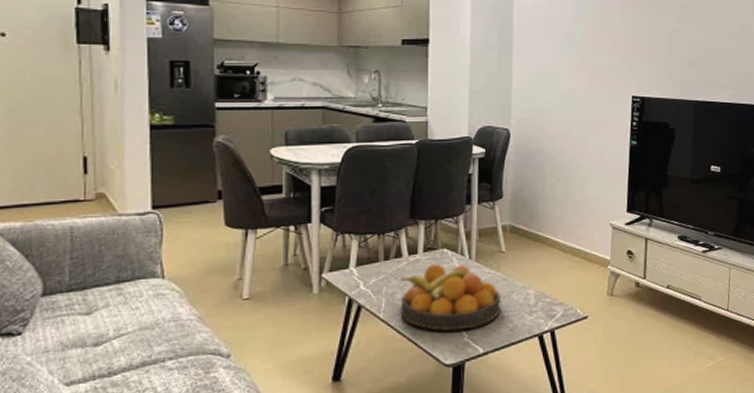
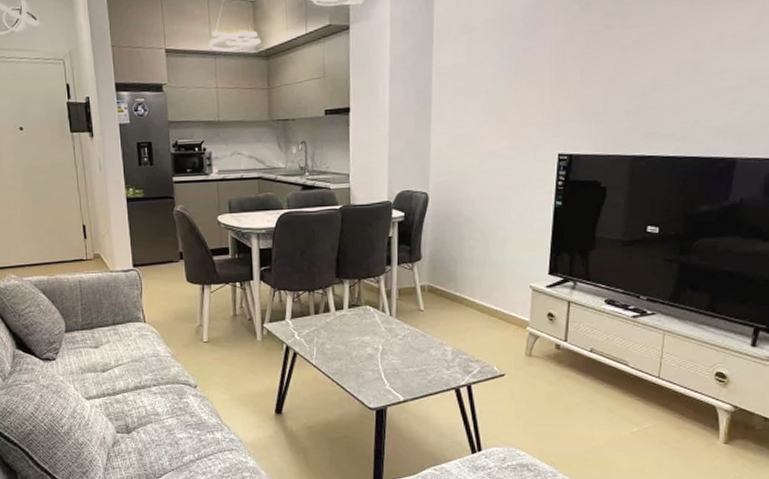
fruit bowl: present [400,263,501,332] -> none [329,319,420,380]

